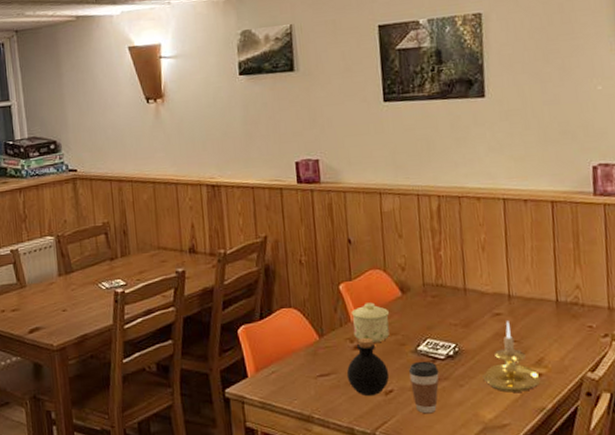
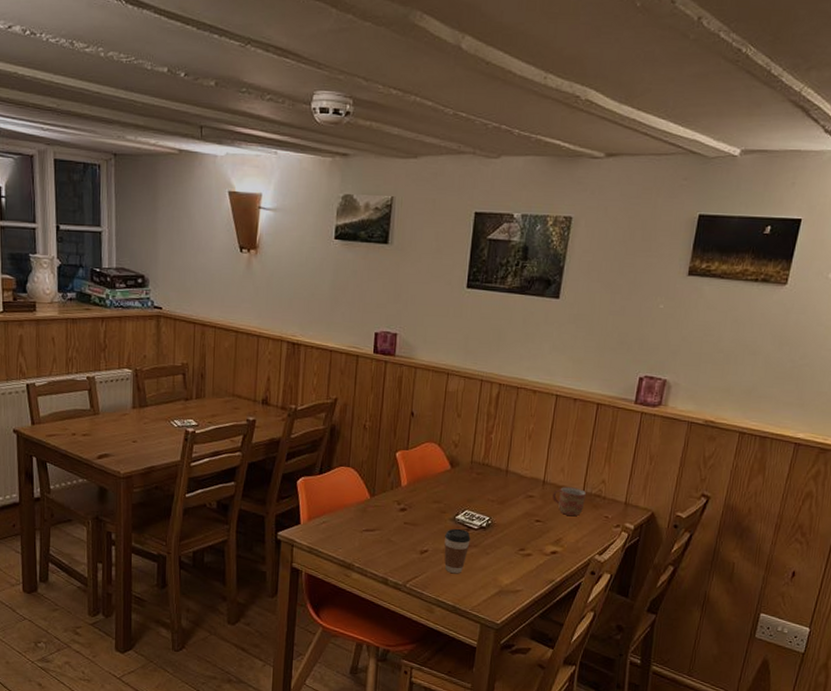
bottle: present [346,337,390,397] -> none [389,501,427,554]
sugar bowl: present [351,302,390,344] -> none [402,471,437,508]
candle holder: present [482,321,541,393] -> none [507,503,556,565]
mug: none [522,298,562,331] -> present [552,487,587,517]

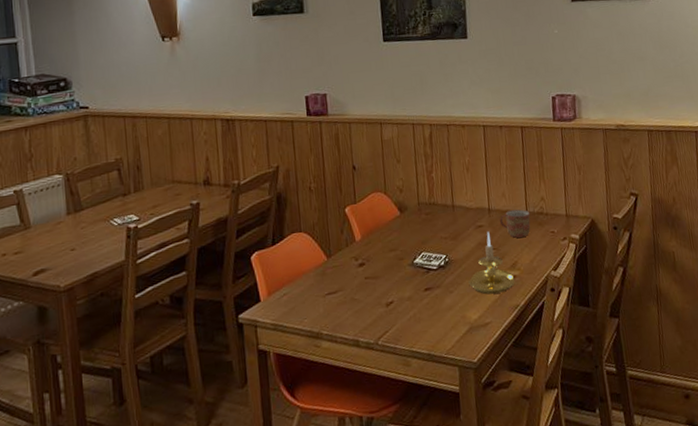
coffee cup: present [444,528,471,574] -> none [407,272,433,320]
candle holder: none [507,503,556,565] -> present [468,231,515,295]

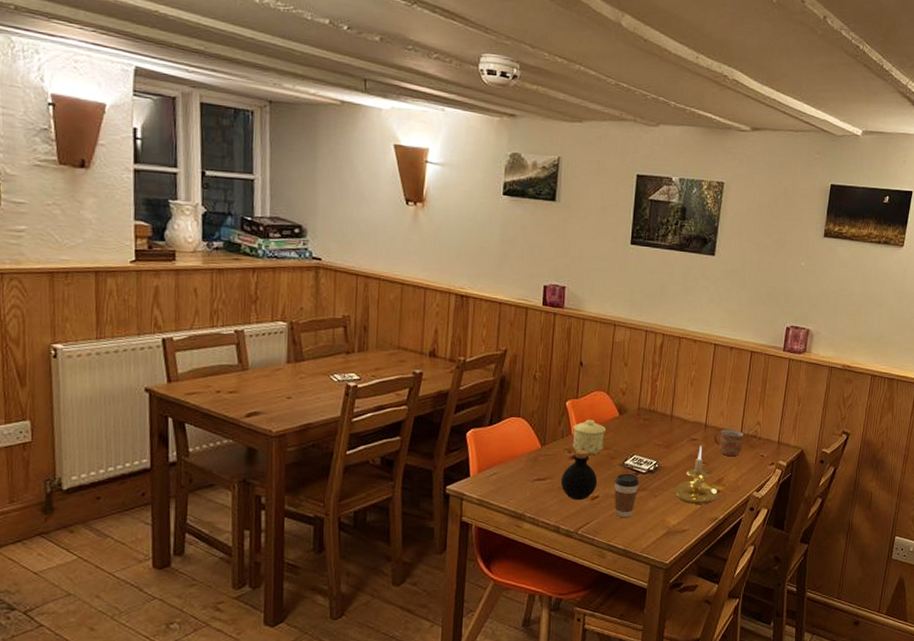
bottle: none [352,254,390,309] -> present [560,449,598,501]
sugar bowl: none [356,222,390,260] -> present [572,419,607,455]
coffee cup: none [407,272,433,320] -> present [614,473,639,518]

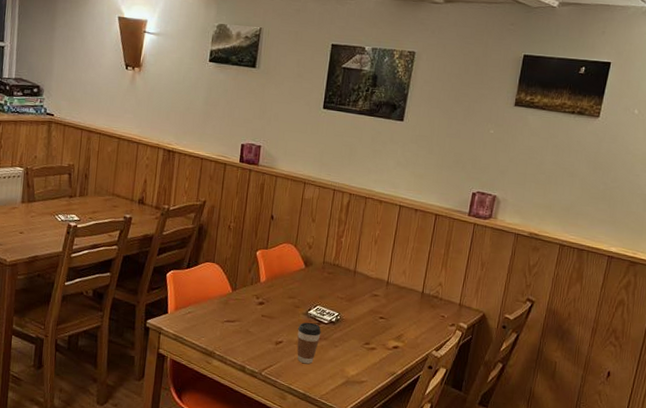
bottle: present [560,449,598,501] -> none [248,296,283,344]
sugar bowl: present [572,419,607,455] -> none [260,269,293,303]
candle holder: present [673,445,718,504] -> none [354,301,397,358]
mug: present [714,429,744,457] -> none [395,287,426,315]

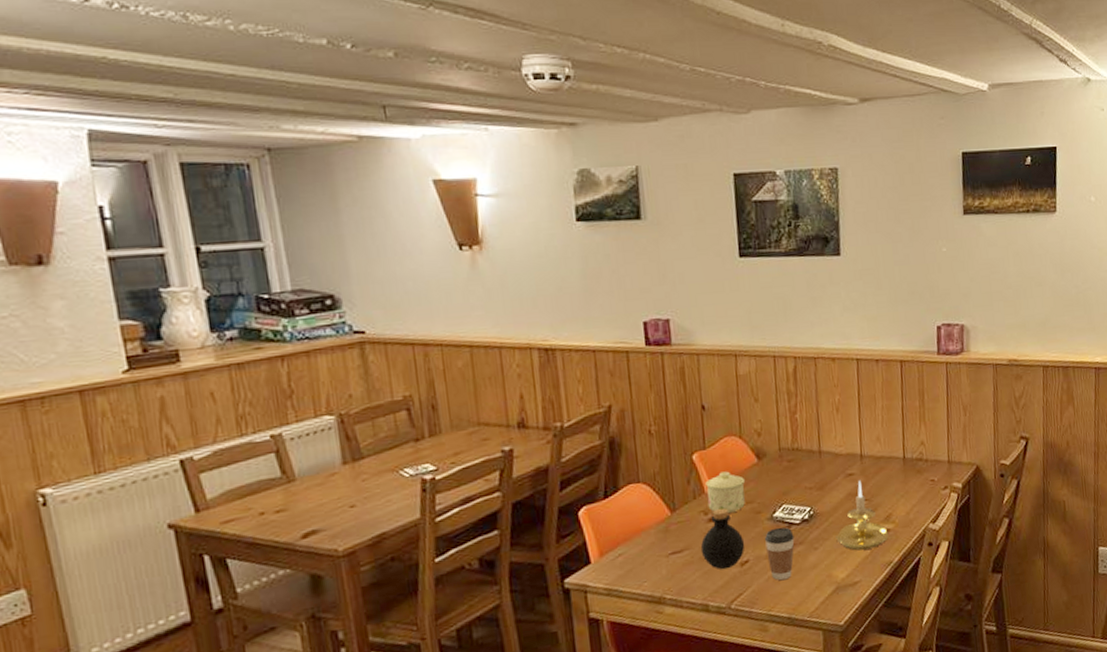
bottle: none [248,296,283,344] -> present [700,508,745,570]
sugar bowl: none [260,269,293,303] -> present [705,471,746,514]
candle holder: none [354,301,397,358] -> present [836,480,889,551]

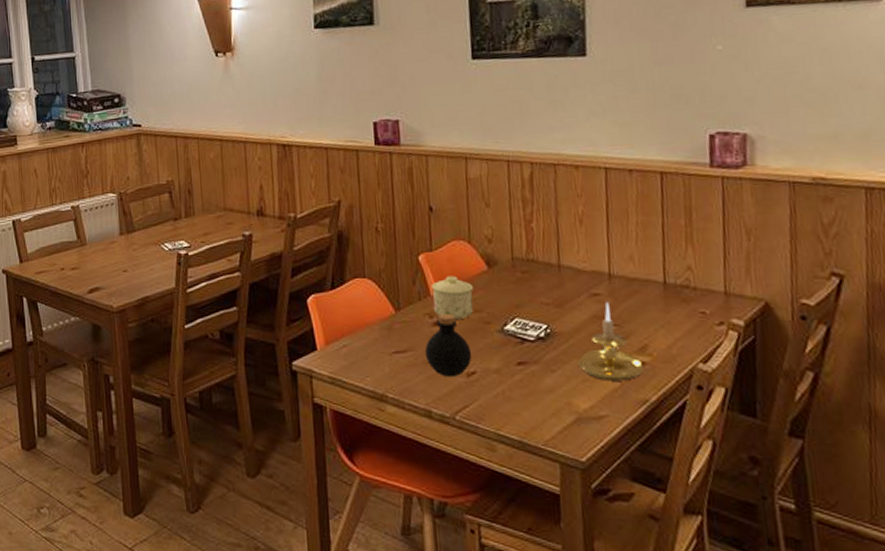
coffee cup: present [765,527,795,581] -> none [494,341,528,400]

